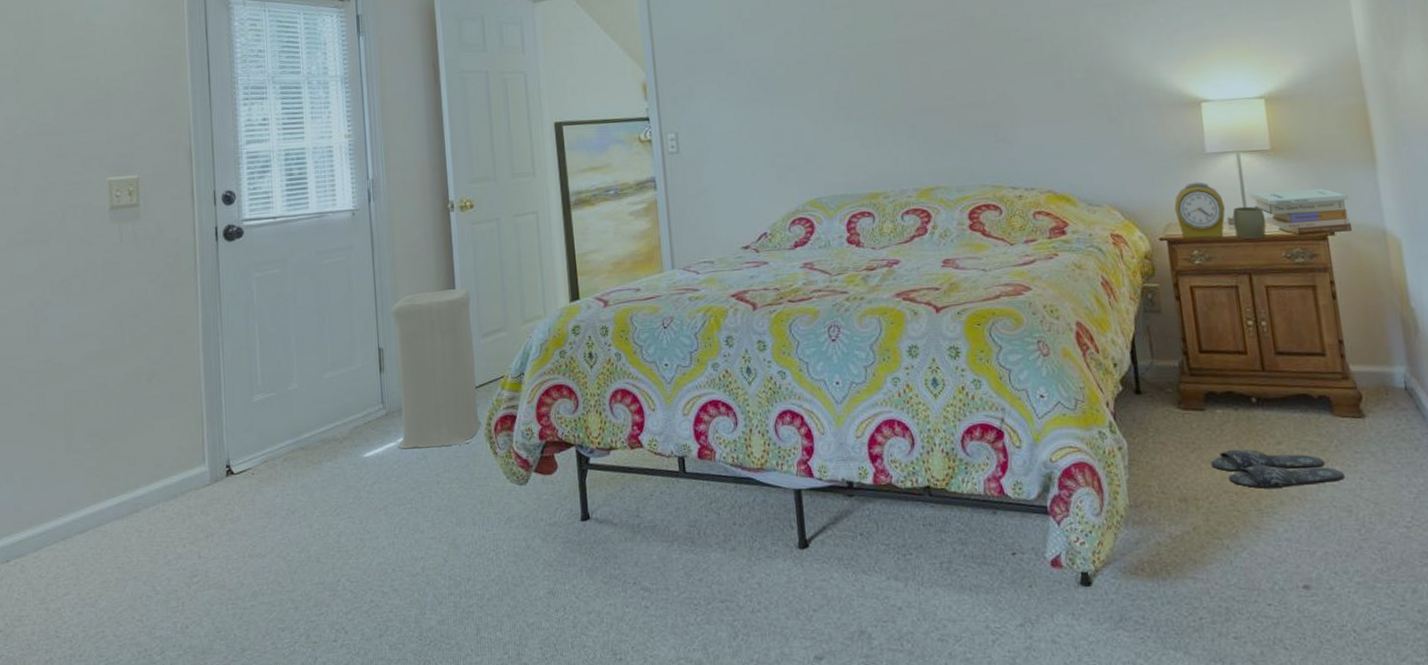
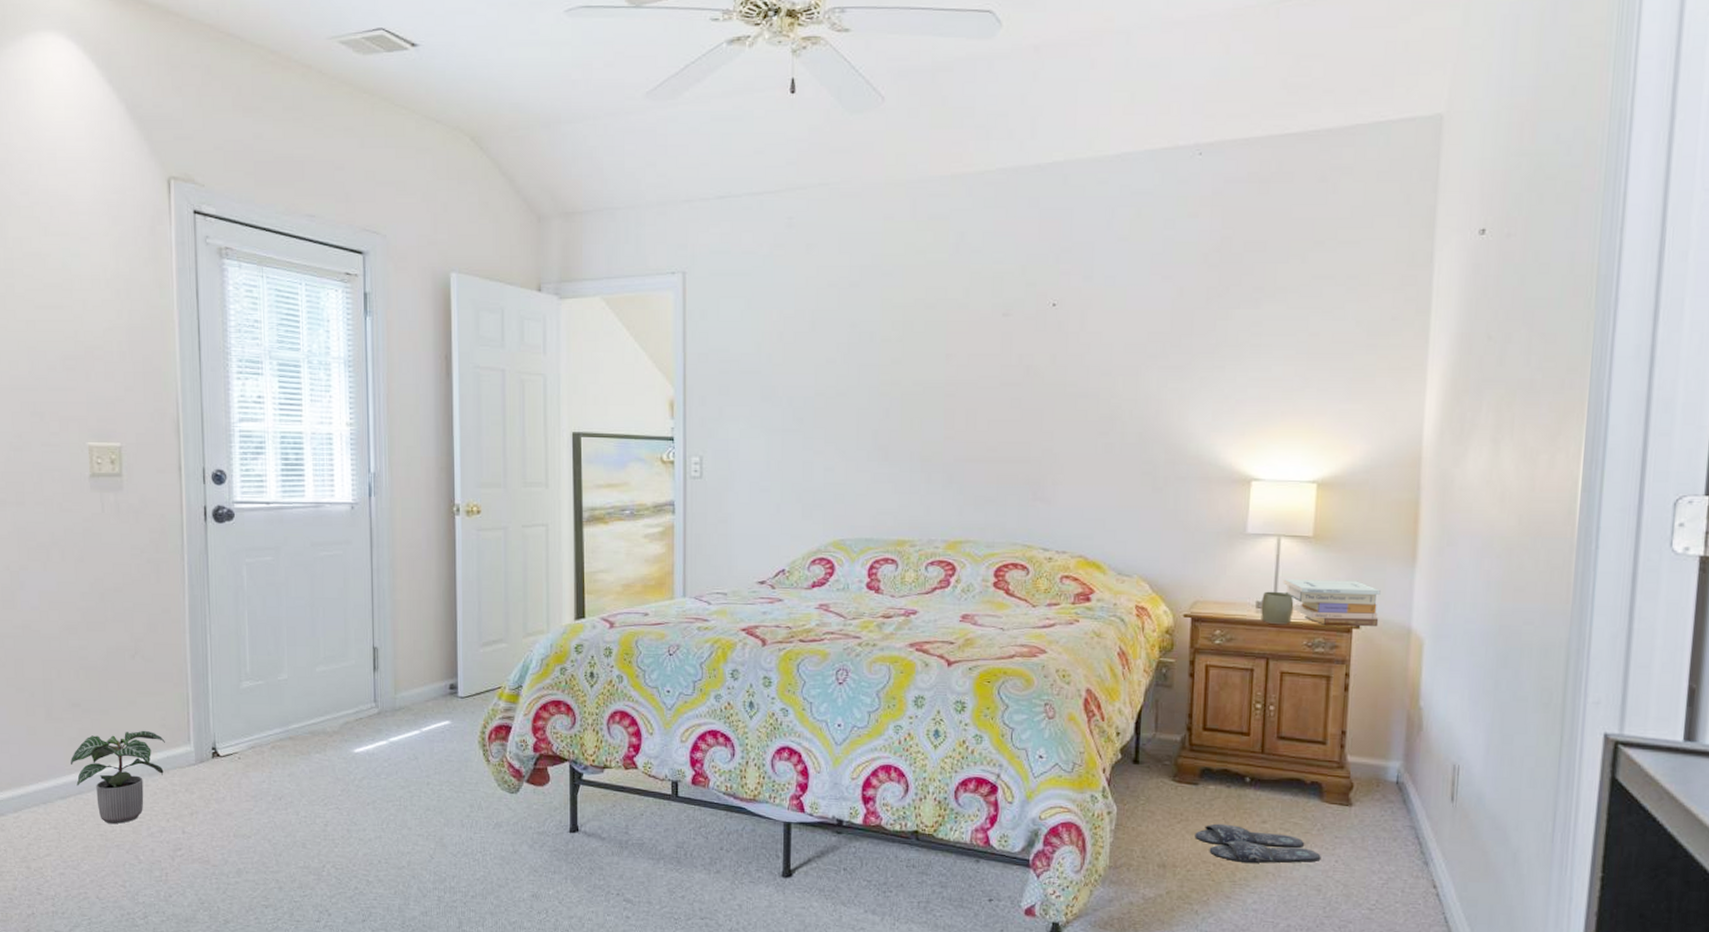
potted plant: none [89,454,181,555] -> present [71,730,165,824]
laundry basket: present [391,288,481,449] -> none [388,595,475,750]
alarm clock: present [1174,182,1225,240] -> none [1204,562,1255,622]

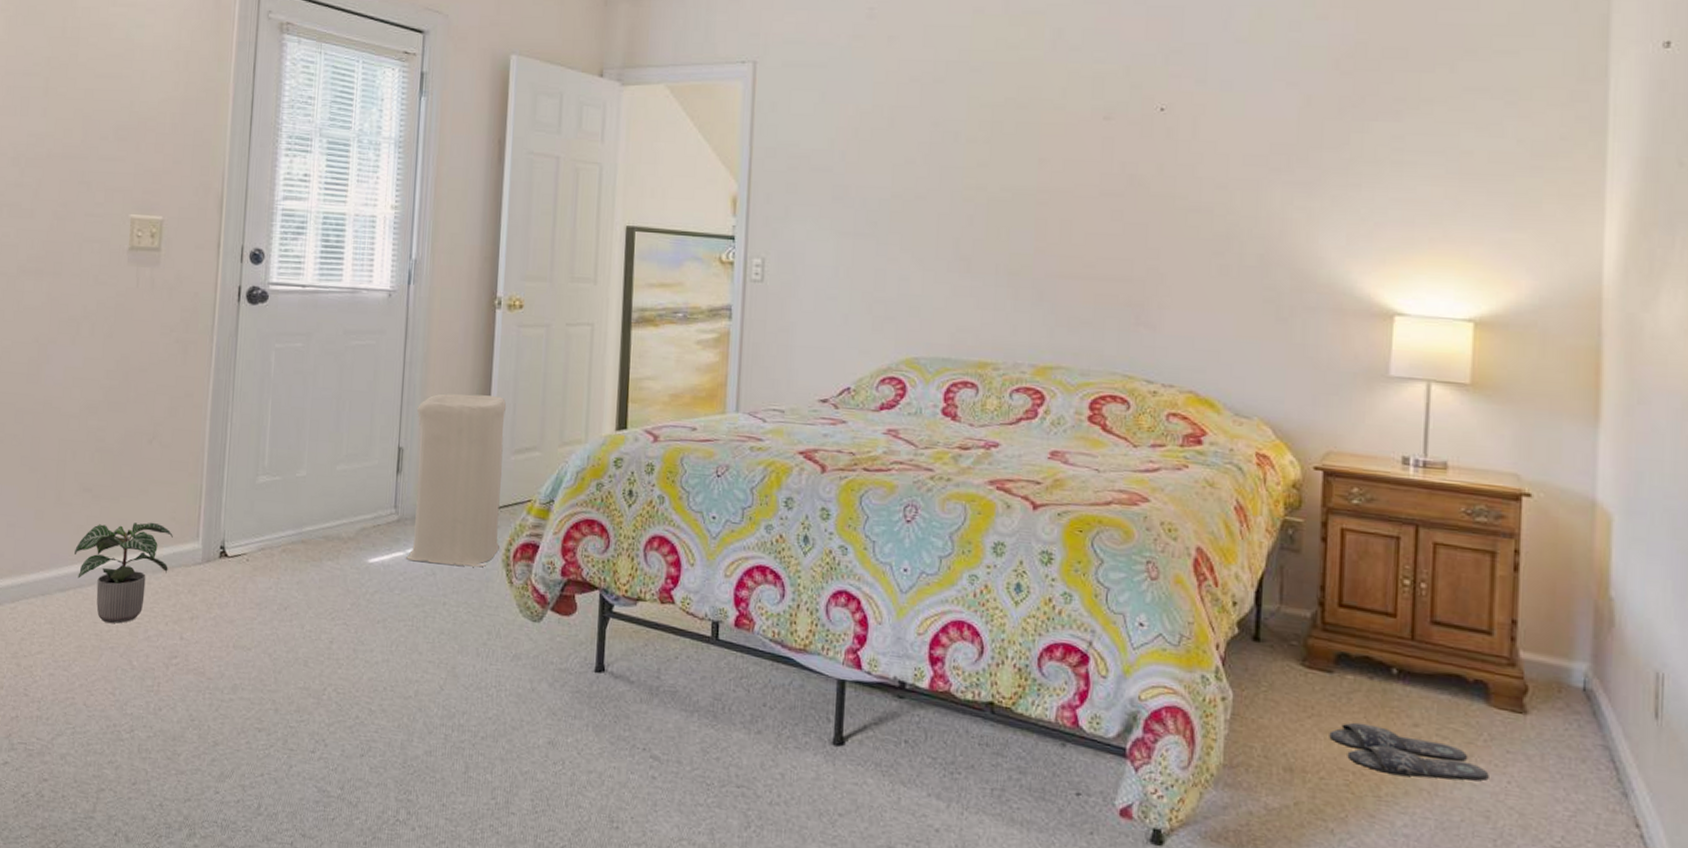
laundry basket: none [388,595,475,750] -> present [406,393,506,568]
mug: present [1261,591,1294,625] -> none [1408,445,1449,487]
books: present [1282,579,1381,627] -> none [1434,432,1556,496]

